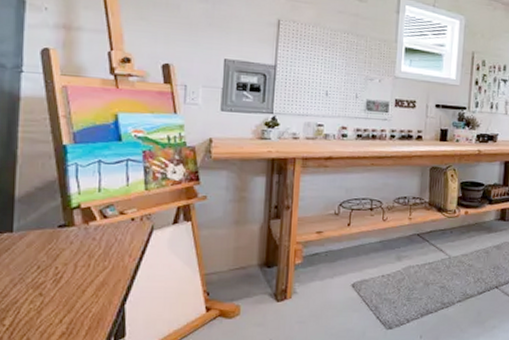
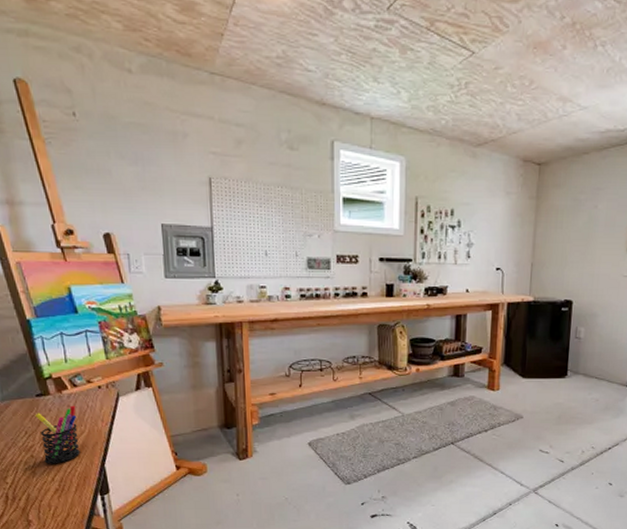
pen holder: none [52,238,102,304] -> present [34,405,80,464]

